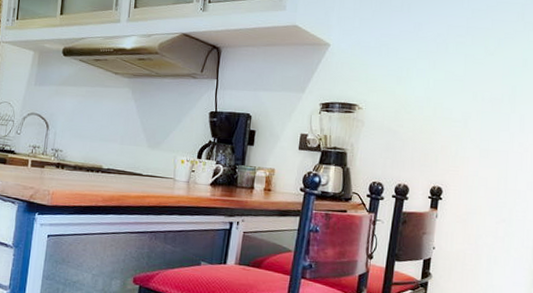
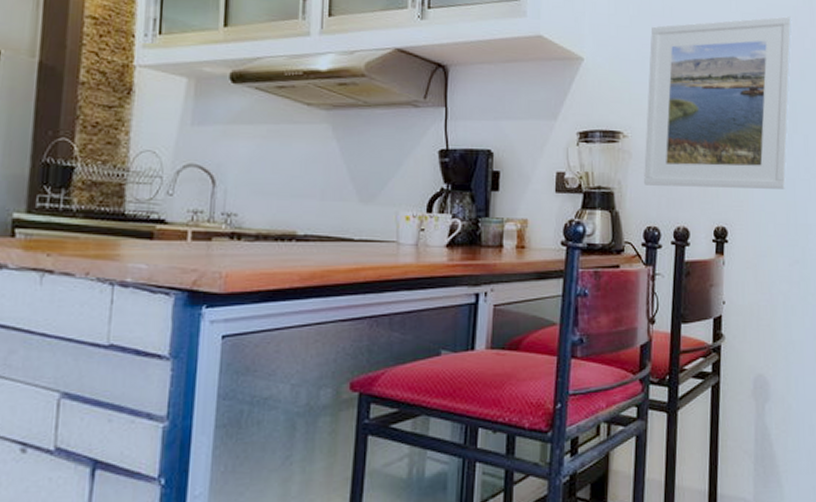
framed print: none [373,12,520,159] -> present [644,16,793,189]

